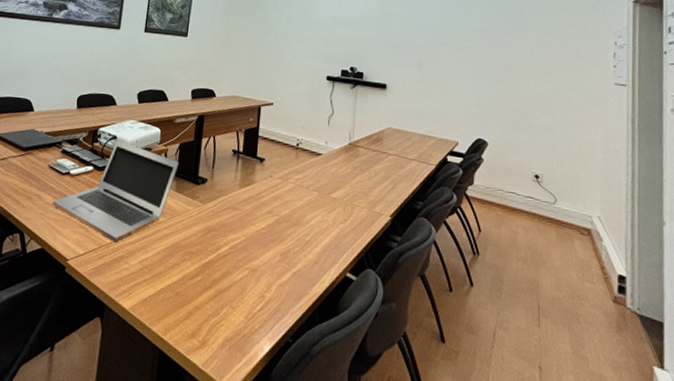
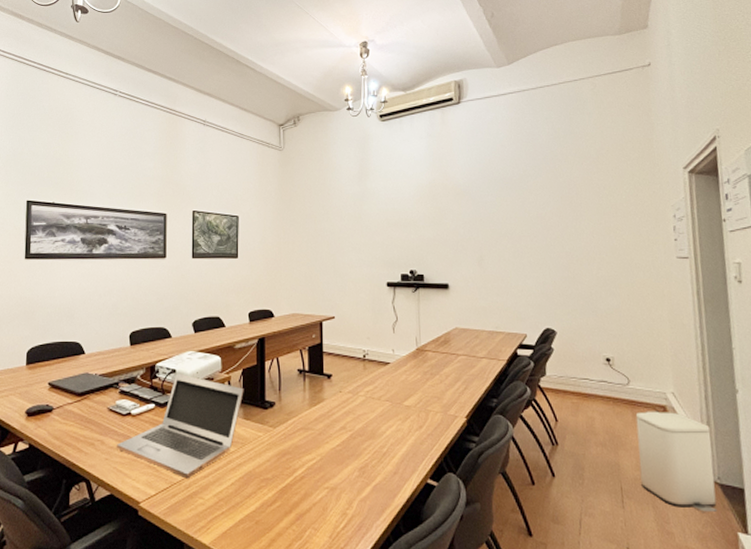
pedal bin: none [559,232,635,343] -> present [635,411,718,512]

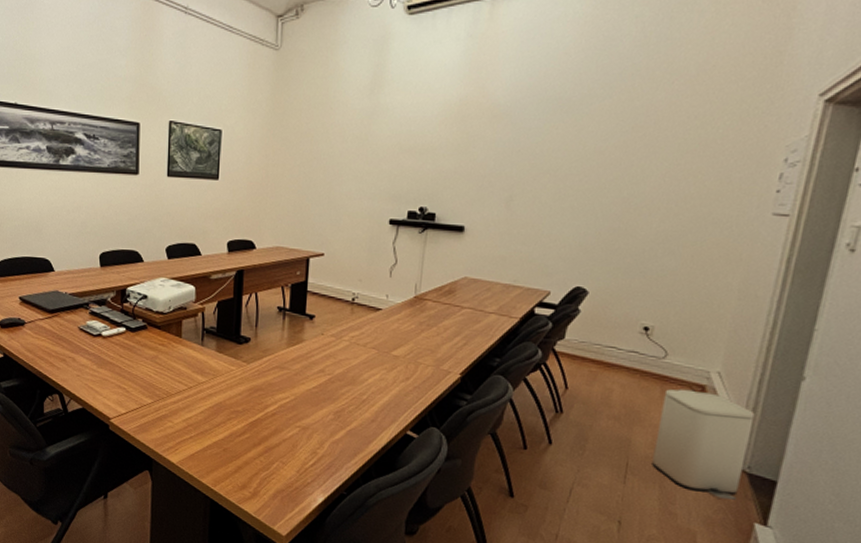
laptop: present [116,374,244,479] -> none [87,300,218,403]

